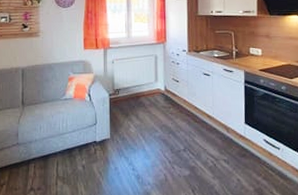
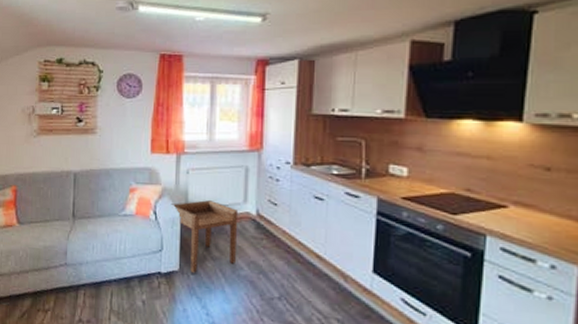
side table: none [101,82,152,139] -> present [170,200,239,273]

